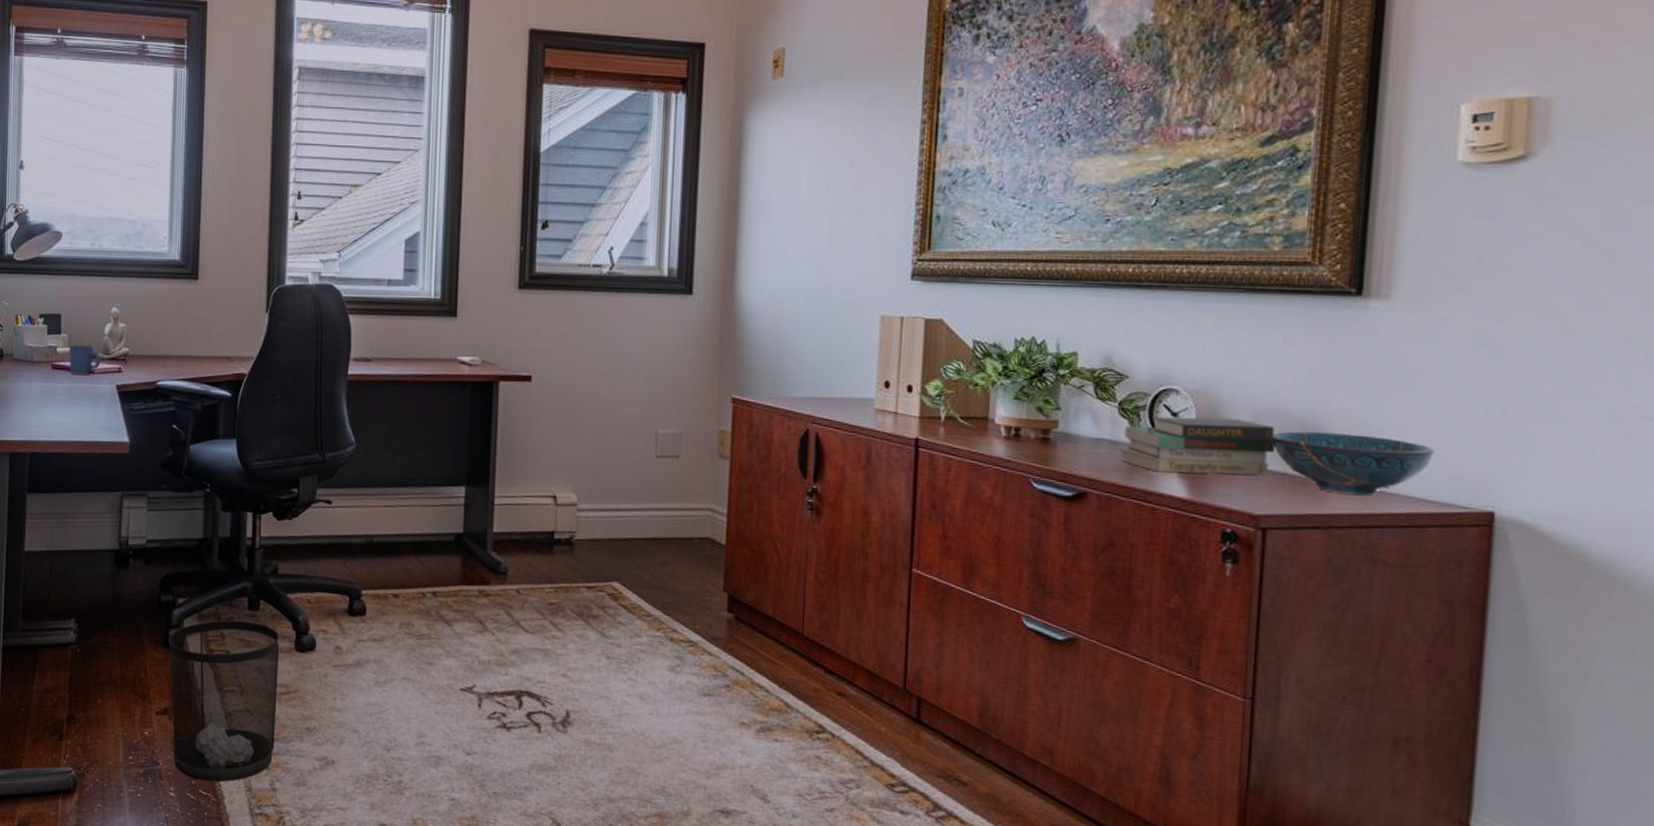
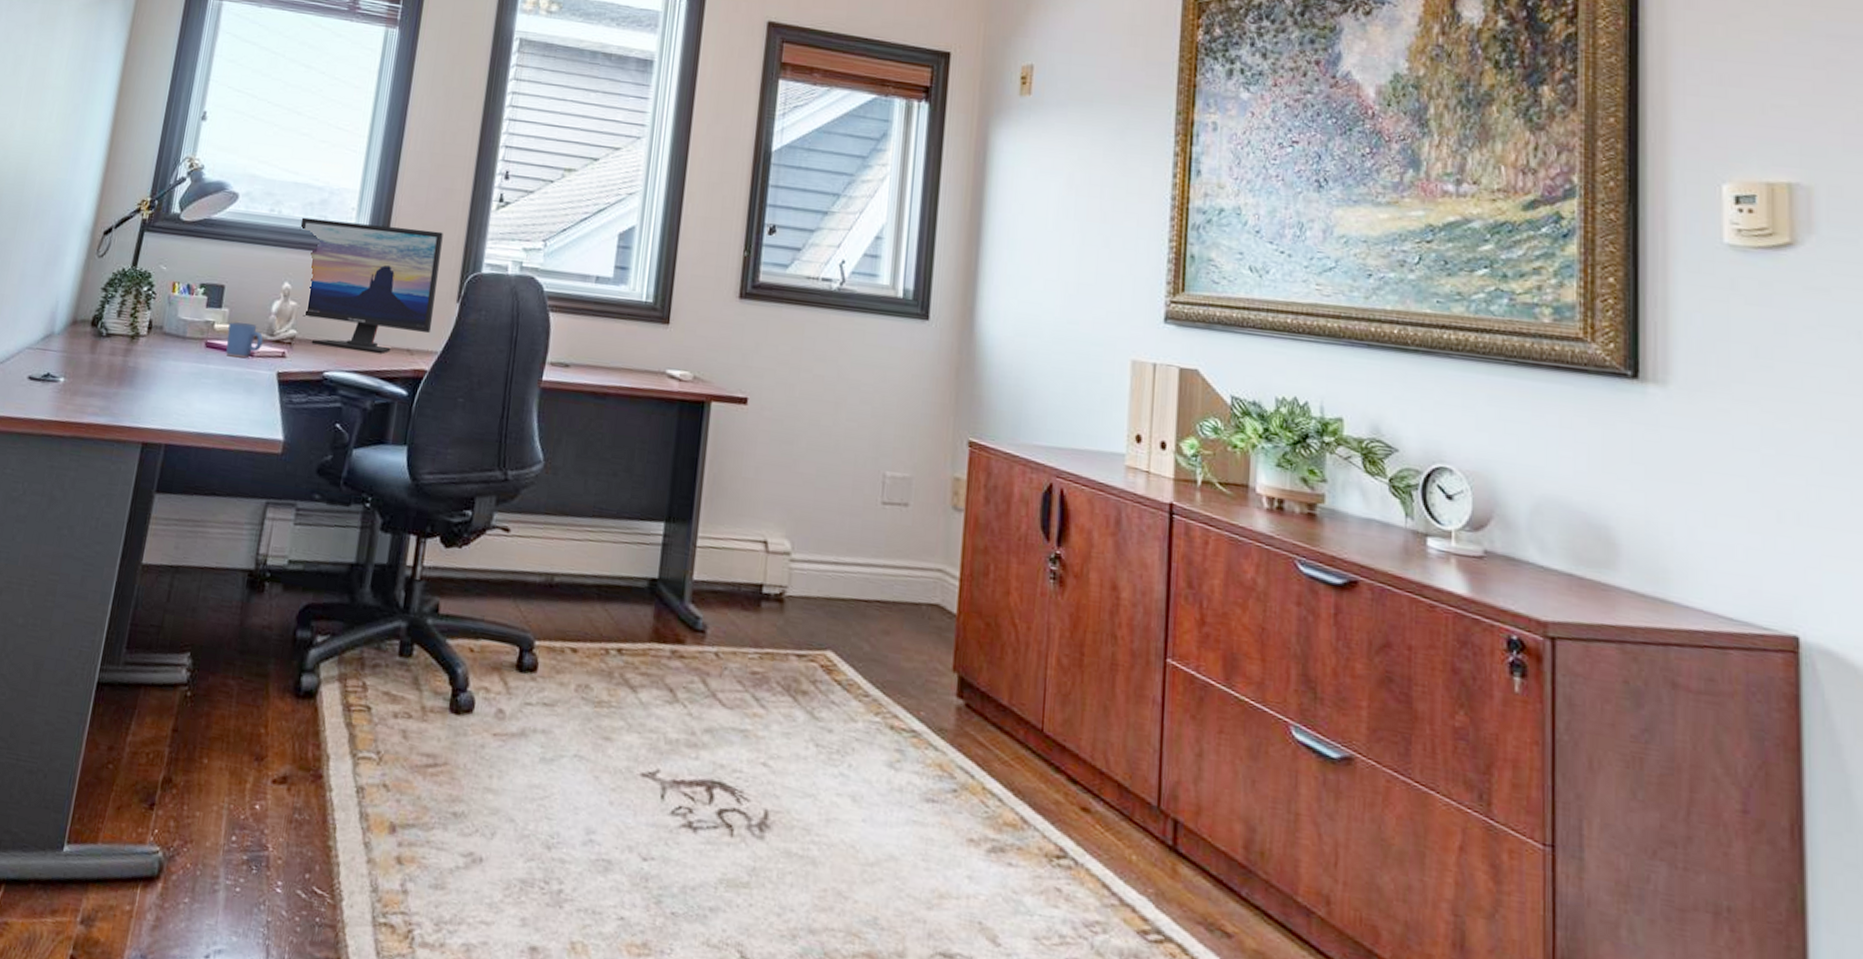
computer monitor: none [120,249,248,363] -> present [299,217,443,355]
waste bin: present [168,620,280,782] -> none [286,666,432,878]
books: present [1118,417,1276,476] -> none [1391,498,1560,576]
decorative bowl: present [1271,431,1435,496] -> none [1555,526,1729,607]

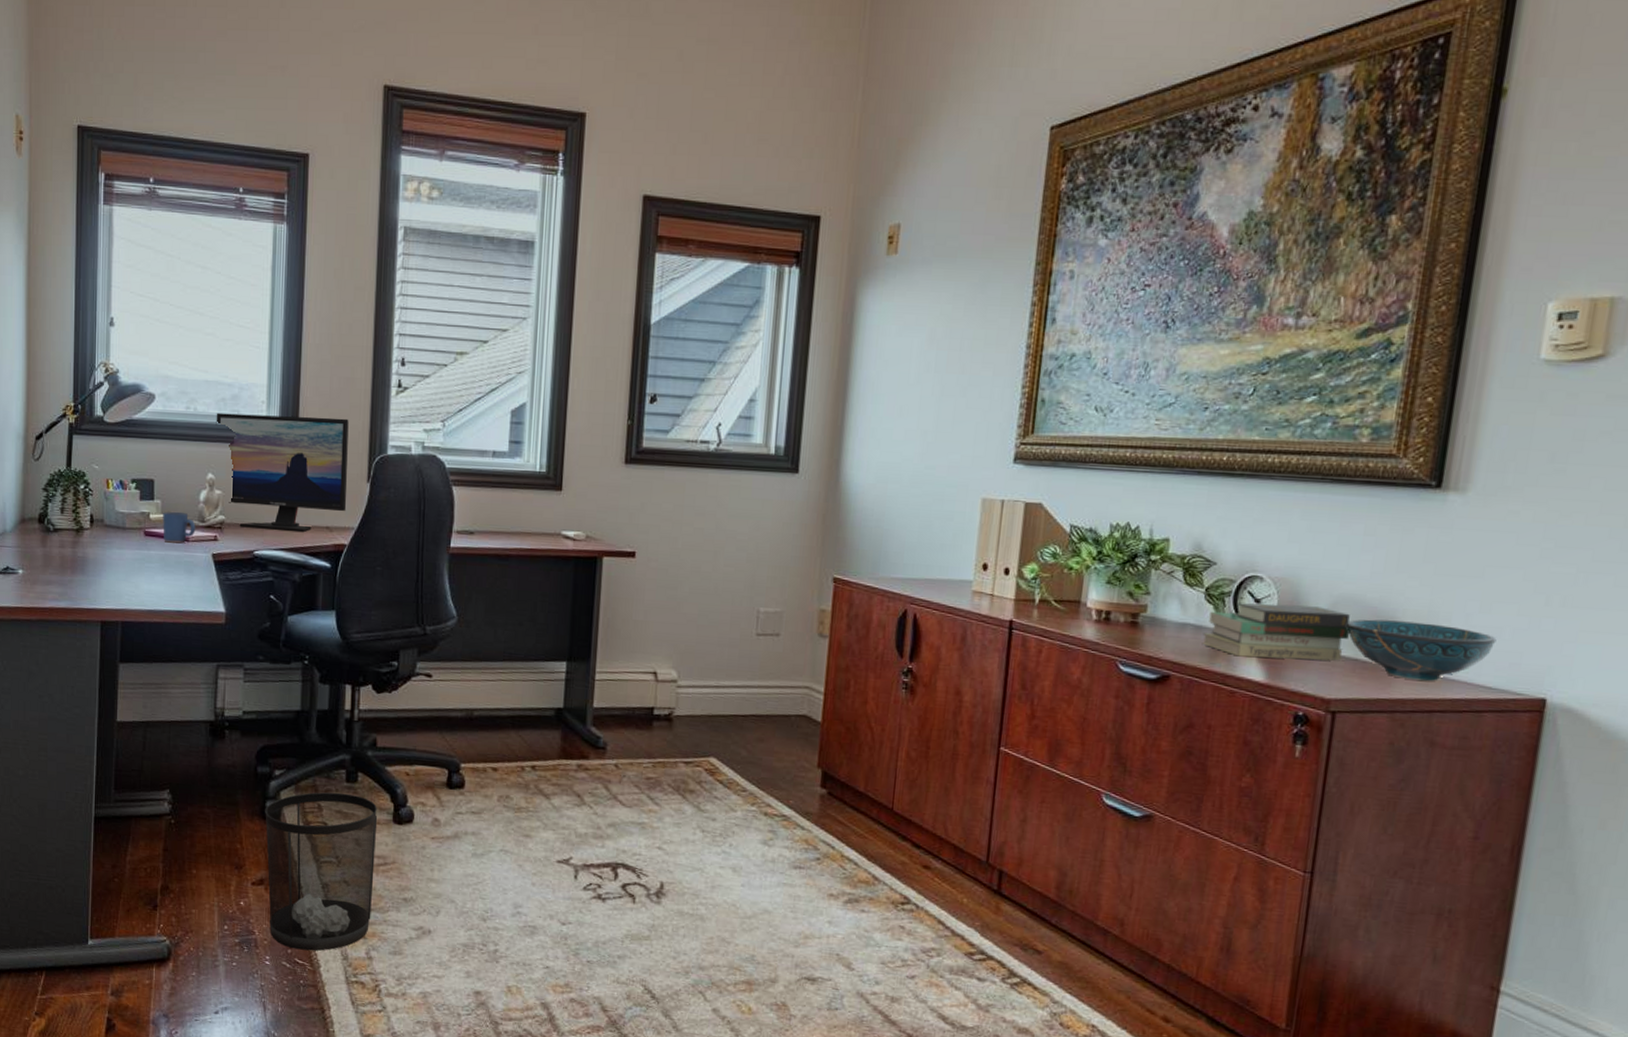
waste bin: none [286,666,432,878] -> present [265,792,378,951]
books: none [1391,498,1560,576] -> present [1201,603,1350,661]
decorative bowl: none [1555,526,1729,607] -> present [1346,619,1497,682]

